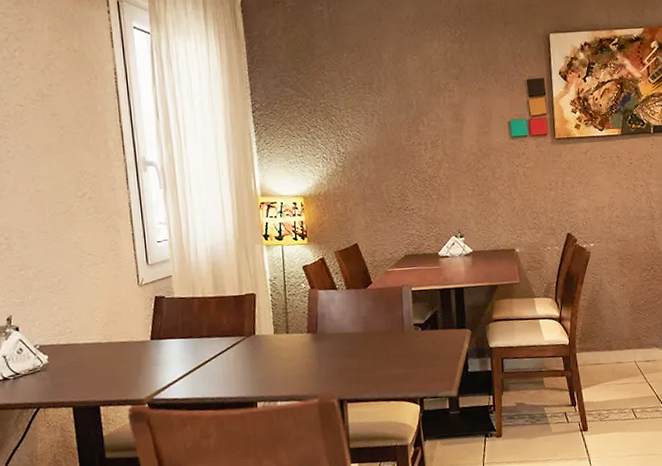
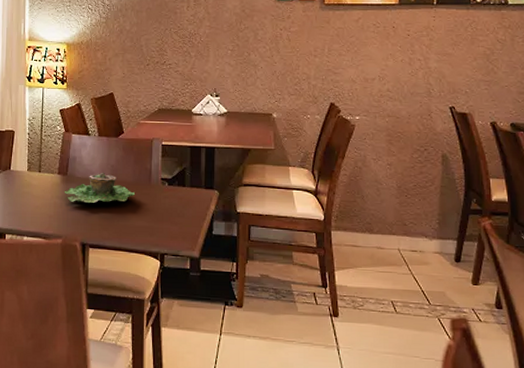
succulent planter: none [315,325,389,360] -> present [64,172,135,203]

